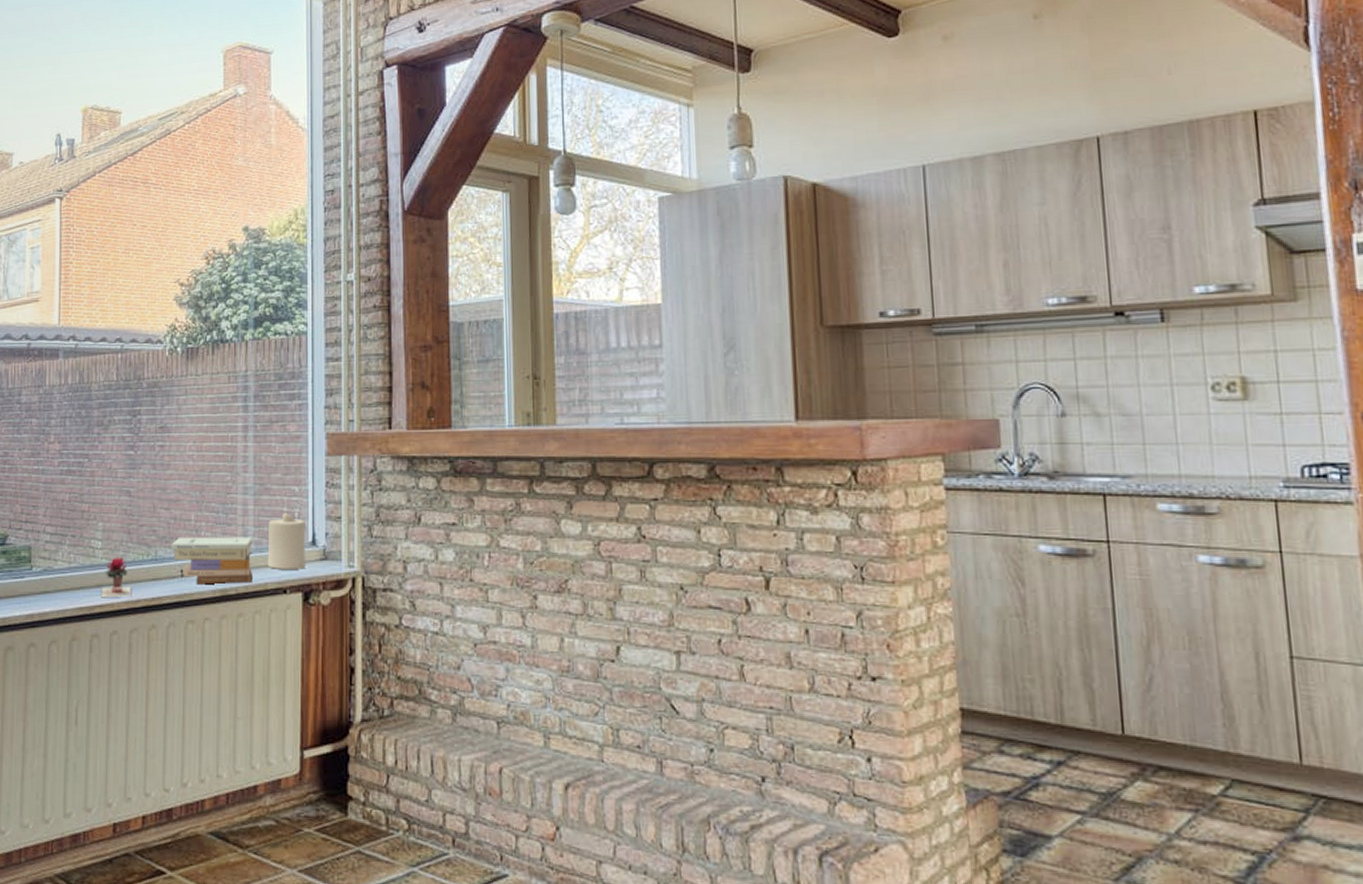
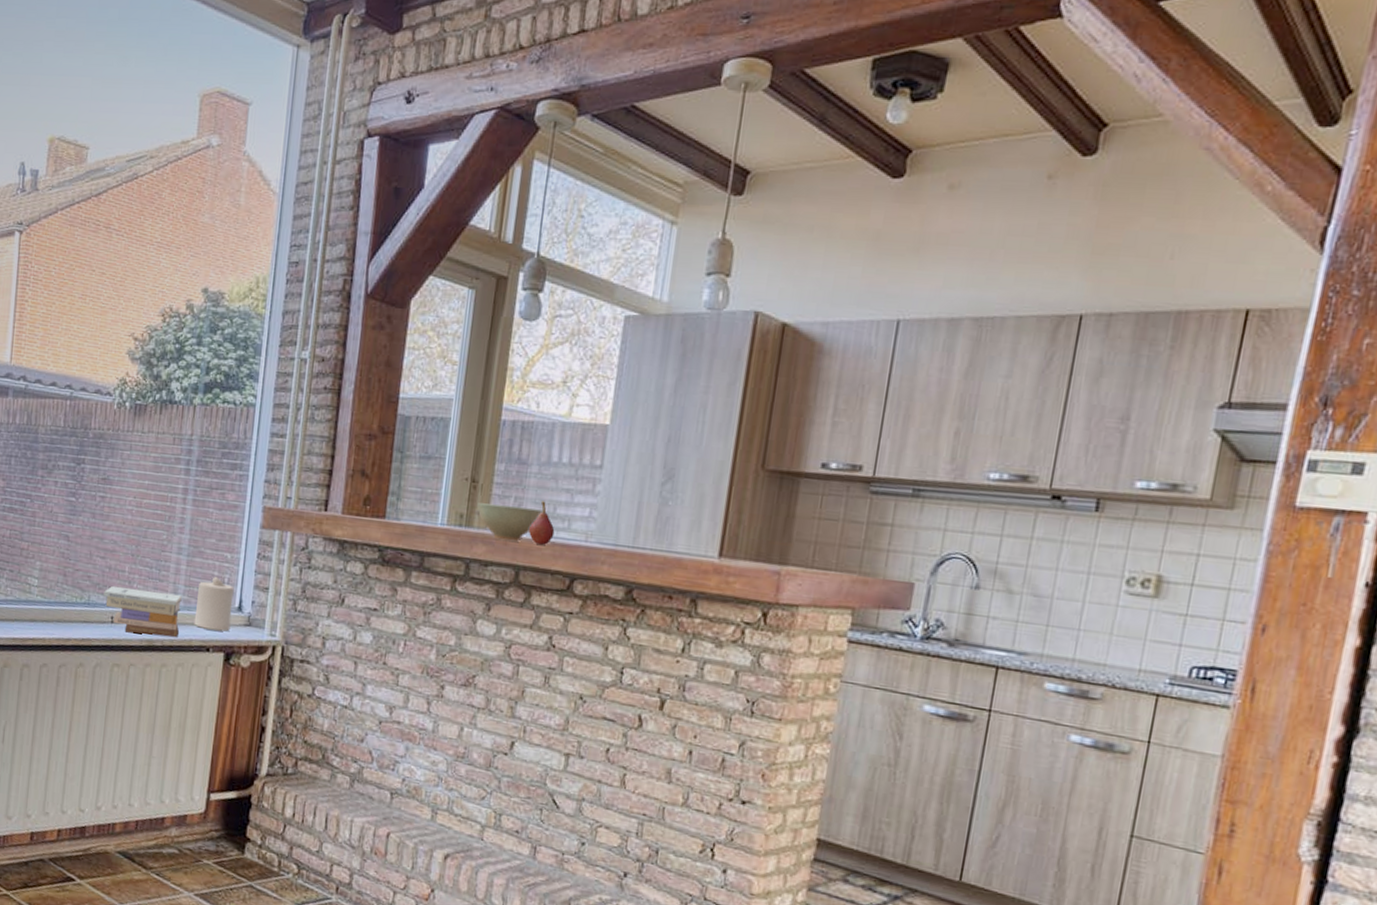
potted flower: present [100,557,132,598] -> none [33,596,64,635]
bowl: none [543,397,611,433] -> present [477,503,544,542]
fruit: none [599,388,625,434] -> present [529,501,555,546]

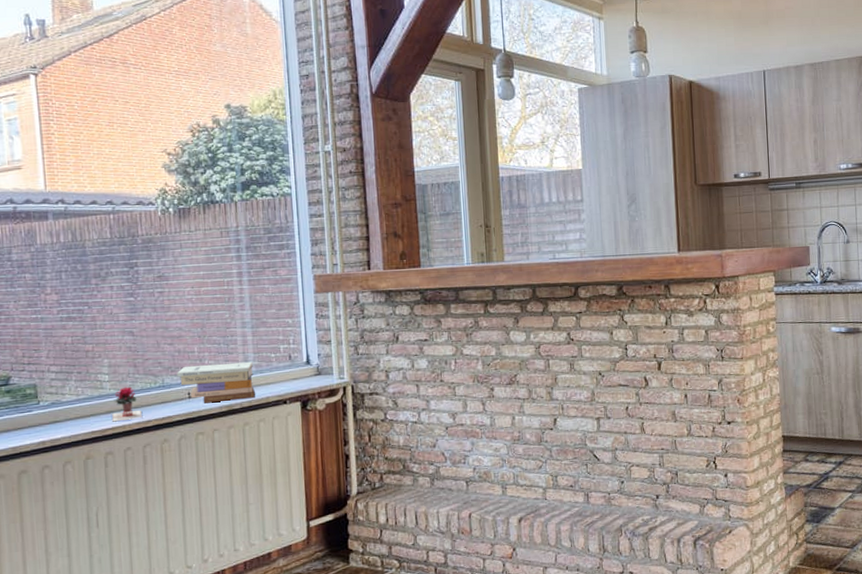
potted flower: none [33,596,64,635] -> present [111,386,143,422]
candle: present [194,576,234,632] -> none [267,339,302,386]
bowl: present [477,503,544,542] -> none [493,240,546,268]
fruit: present [529,501,555,546] -> none [537,233,557,267]

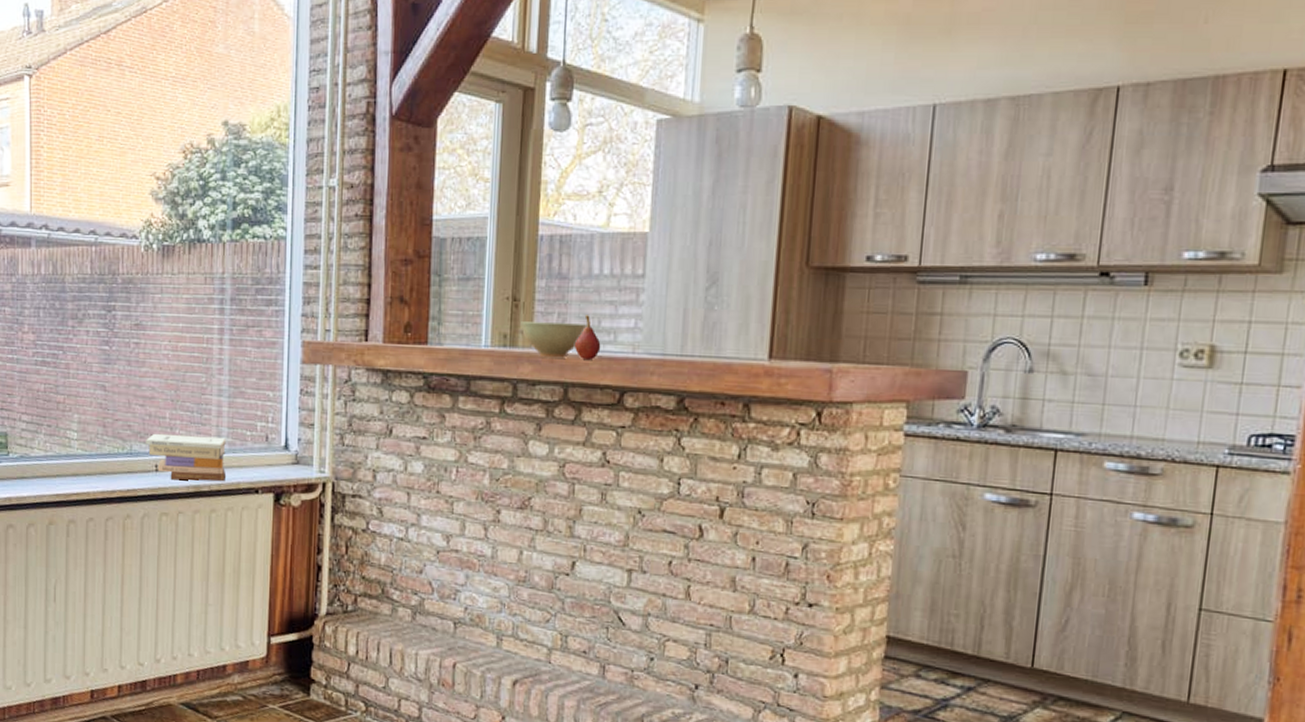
potted flower: present [111,386,143,422] -> none [76,448,108,488]
bowl: none [493,240,546,268] -> present [521,321,588,358]
fruit: none [537,233,557,267] -> present [575,315,601,361]

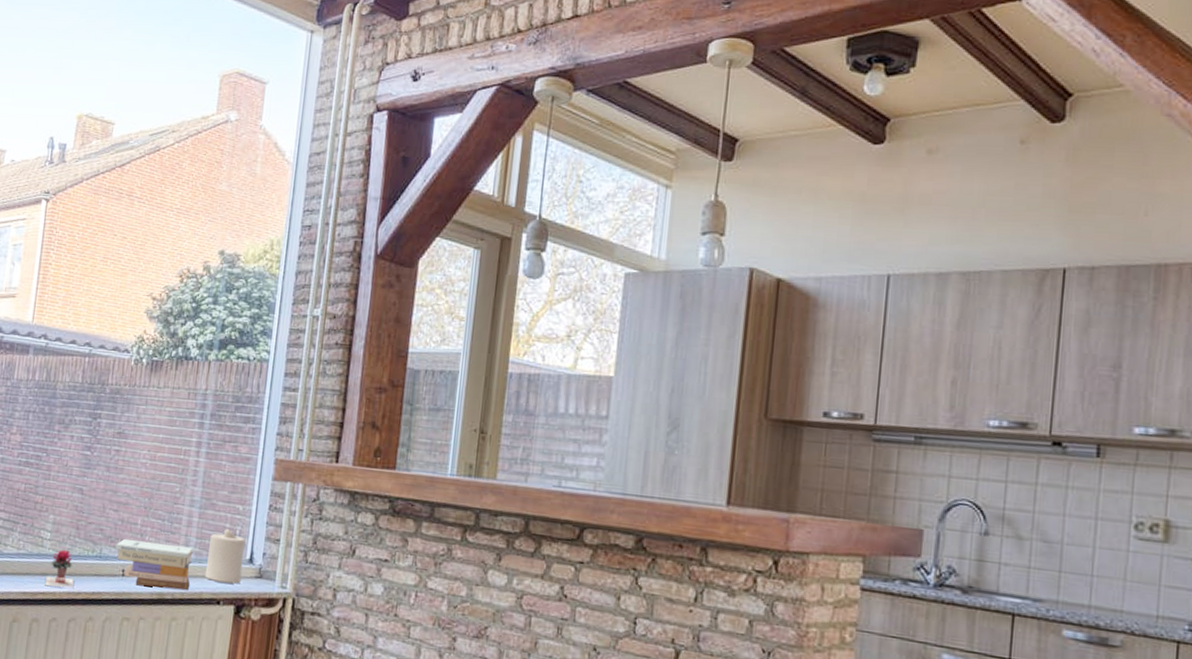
potted flower: none [76,448,108,488] -> present [44,549,75,589]
candle: none [240,415,279,472] -> present [205,528,246,584]
bowl: present [521,321,588,358] -> none [486,453,552,492]
fruit: present [575,315,601,361] -> none [538,451,563,496]

